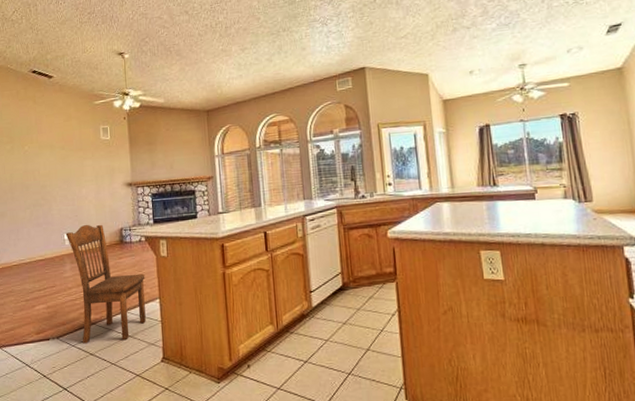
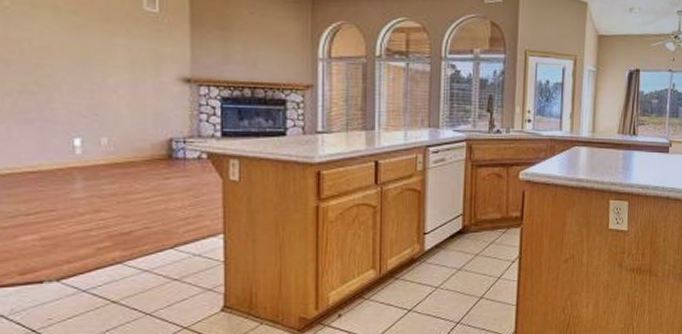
dining chair: present [65,224,146,344] -> none [76,128,204,288]

